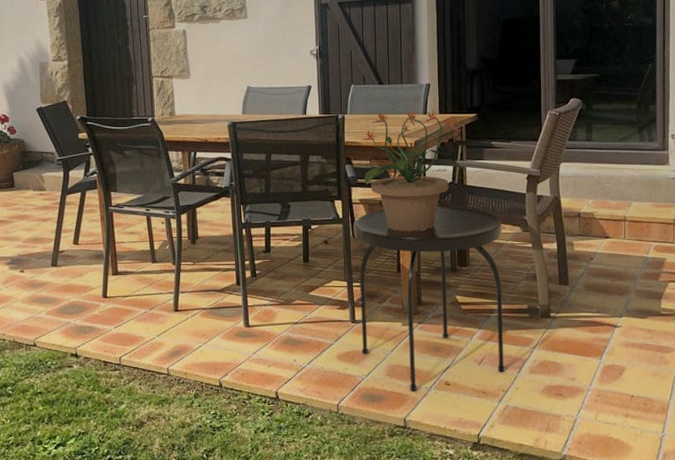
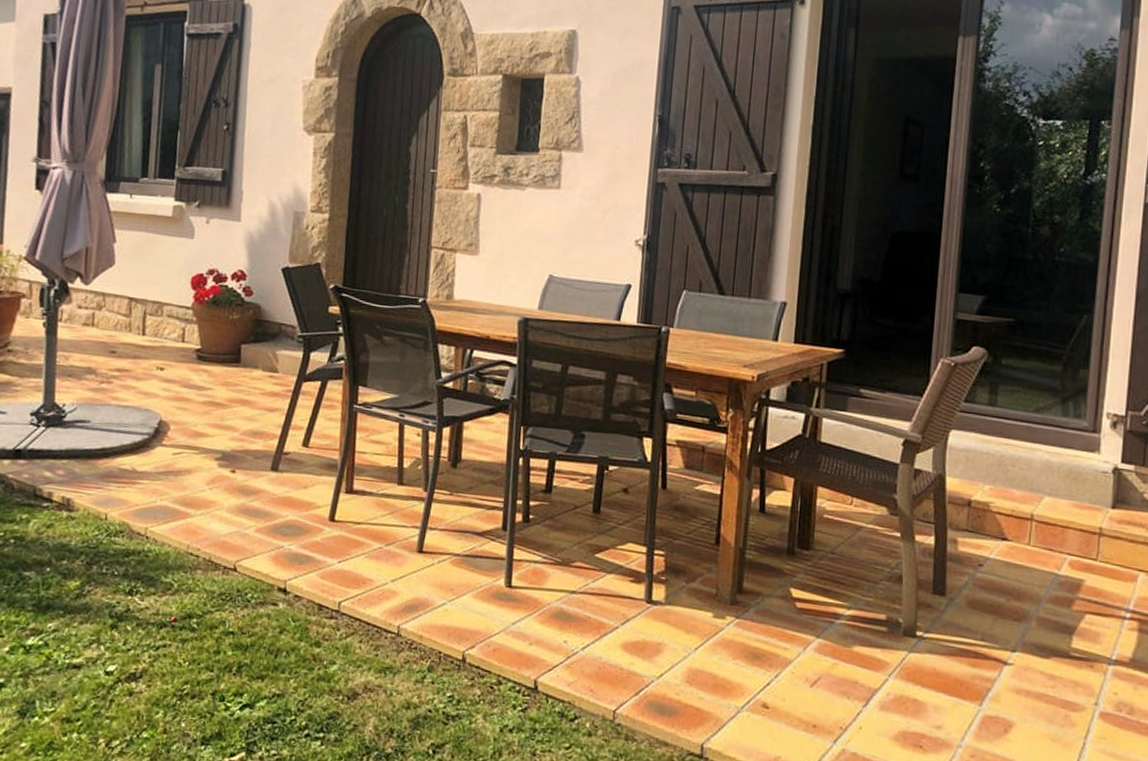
side table: present [353,206,506,391] -> none [655,458,863,710]
potted plant: present [360,108,466,231] -> none [686,330,822,494]

